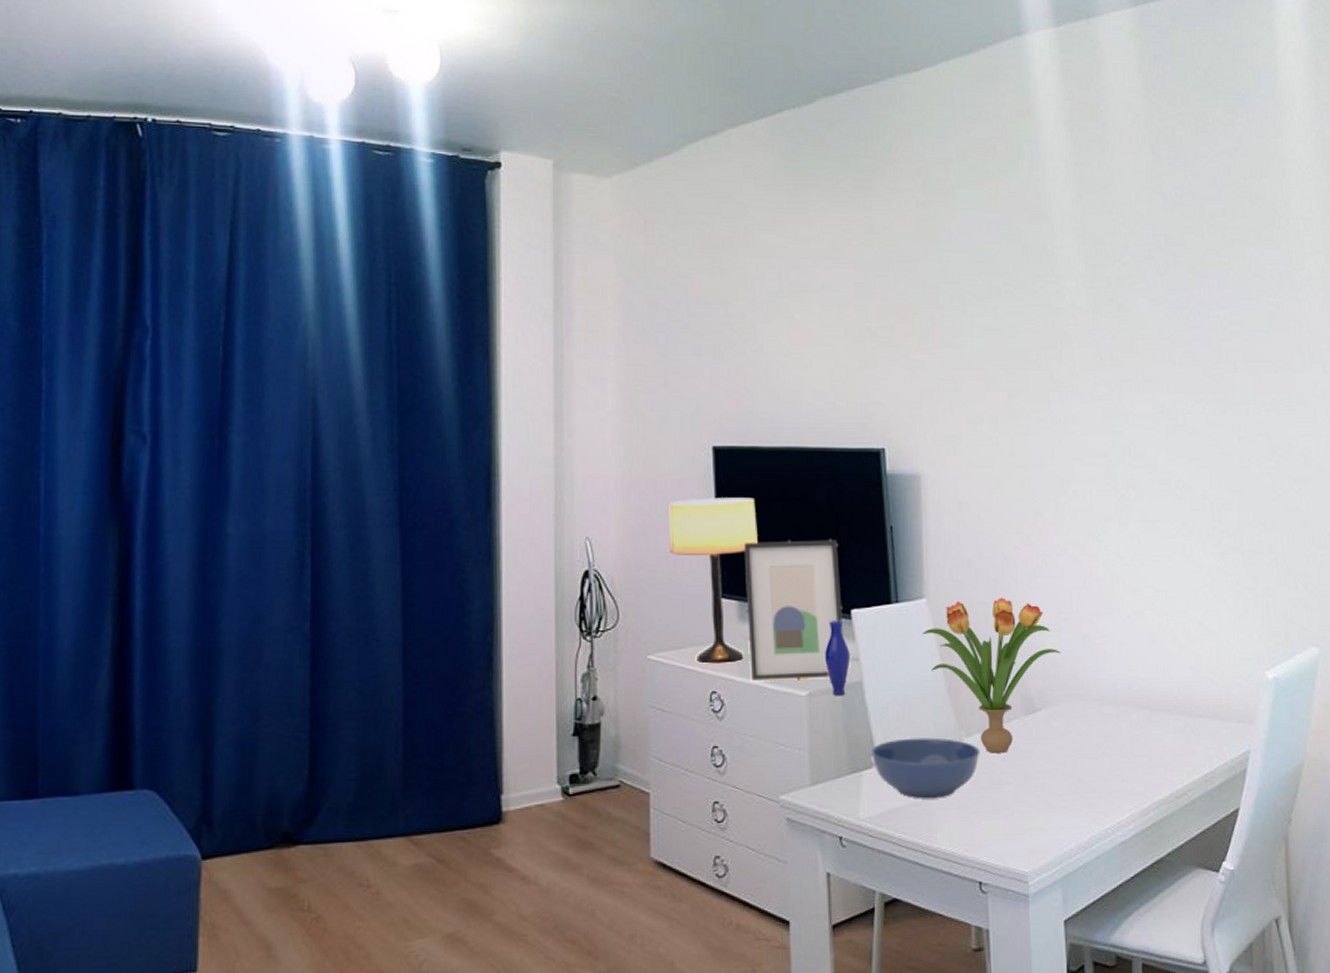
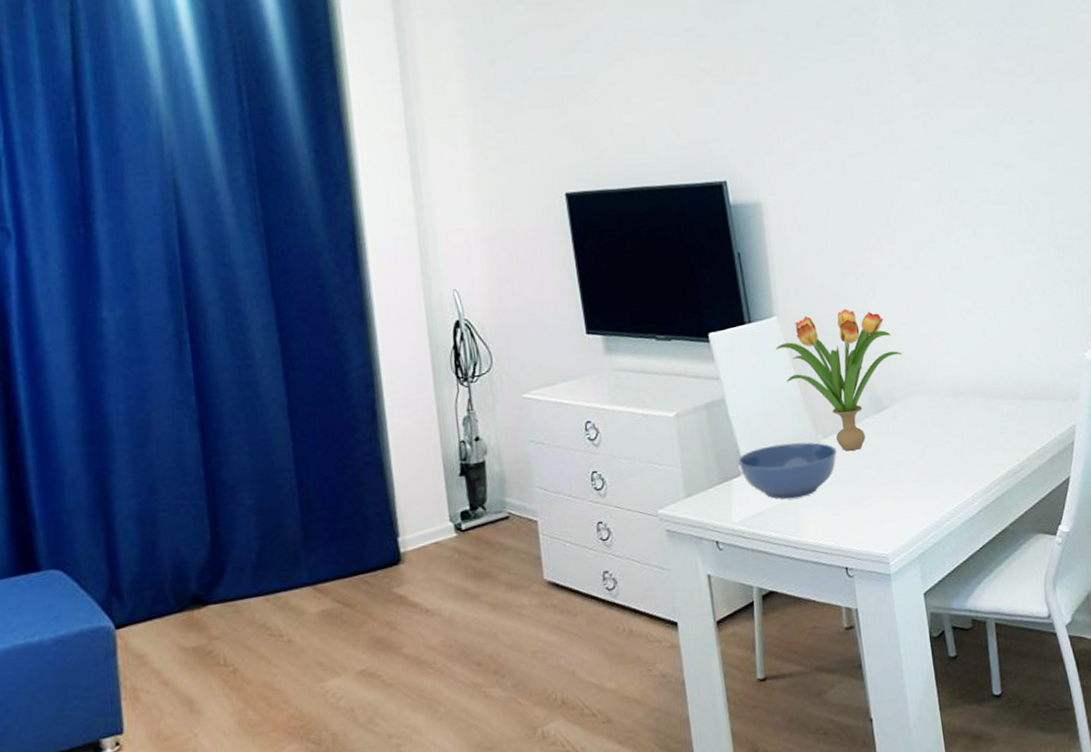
table lamp: present [669,498,758,662] -> none [529,238,616,396]
picture frame: present [744,538,844,681] -> none [603,269,704,408]
vase: present [824,619,851,696] -> none [687,344,712,414]

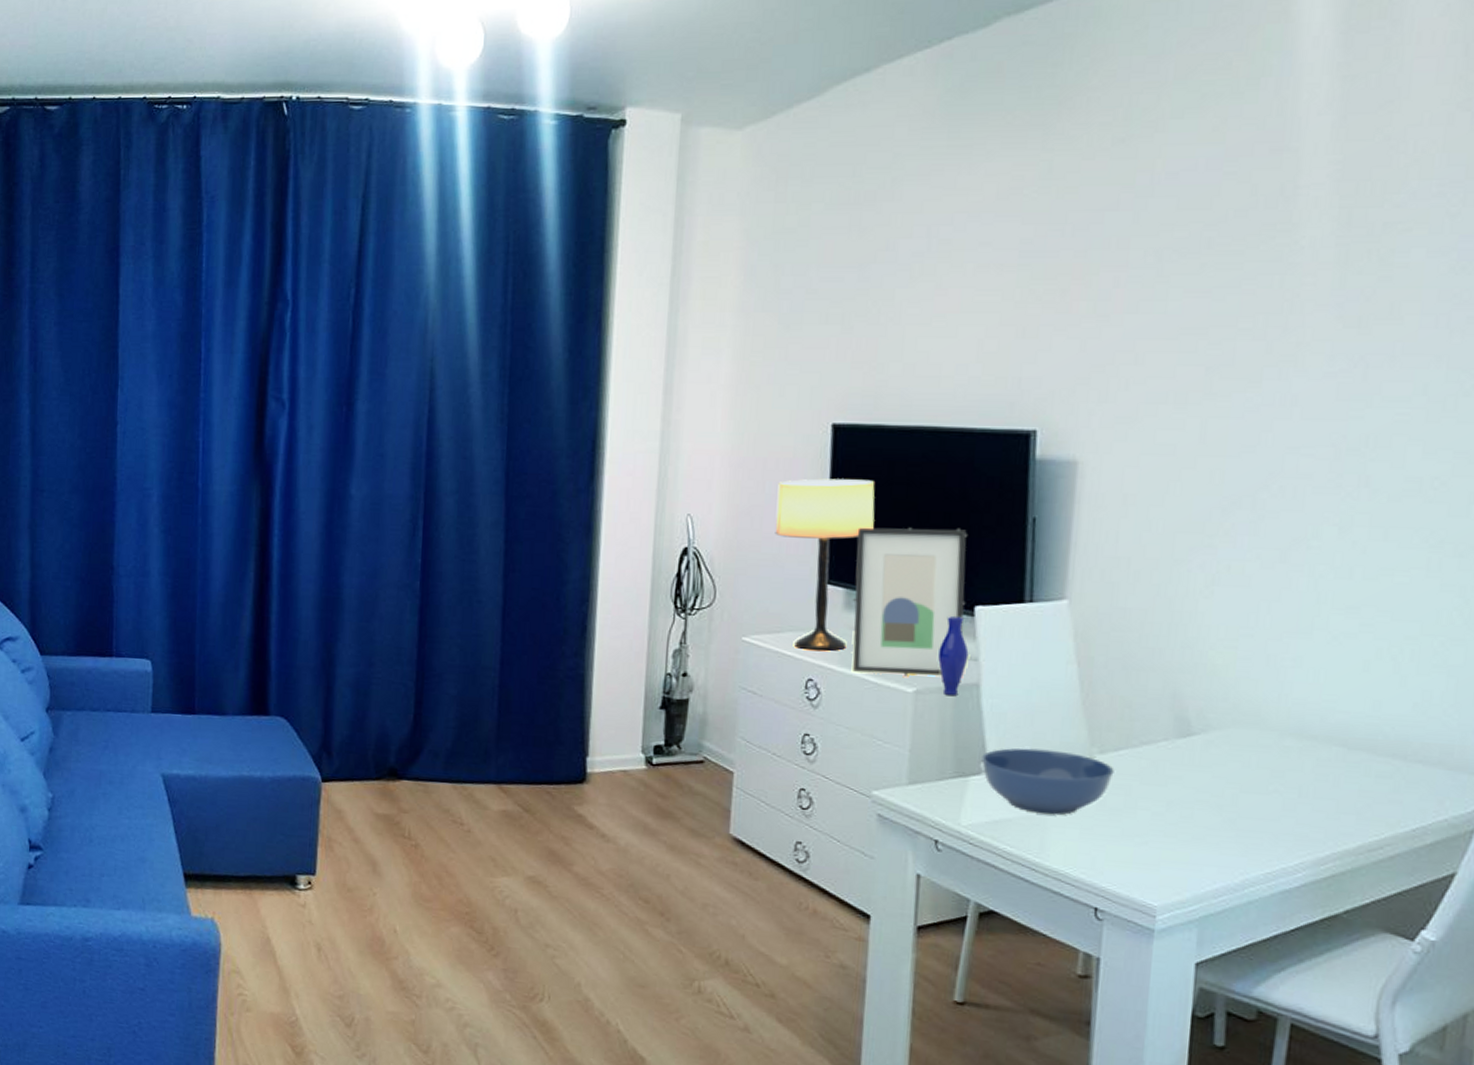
table lamp: none [529,238,616,396] -> present [775,478,876,651]
picture frame: none [603,269,704,408] -> present [852,527,968,677]
vase: none [687,344,712,414] -> present [937,615,969,696]
flower arrangement: present [775,308,903,451] -> none [1058,605,1236,776]

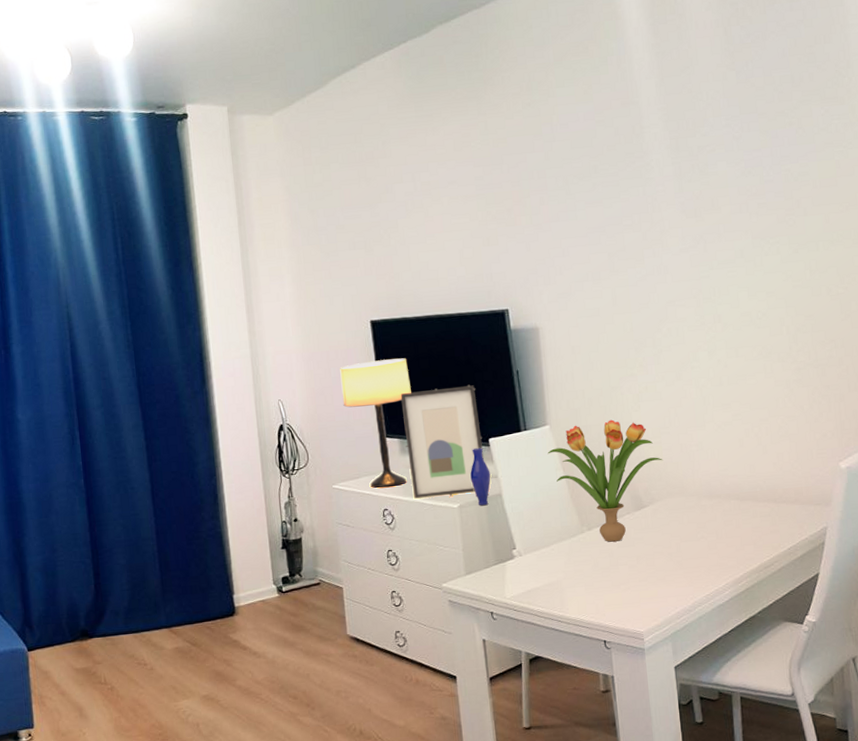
bowl: present [981,748,1114,815] -> none [512,533,600,580]
flower arrangement: none [1058,605,1236,776] -> present [547,419,663,542]

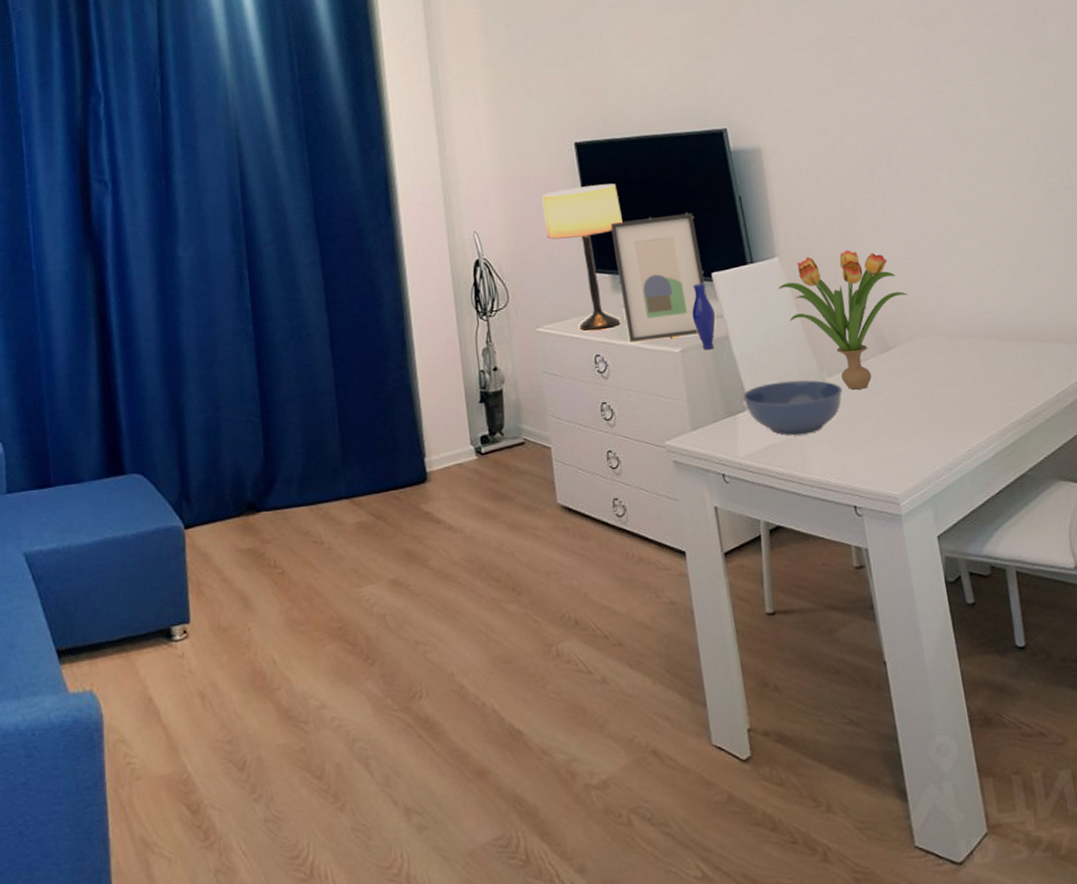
bowl: none [512,533,600,580] -> present [743,380,843,435]

